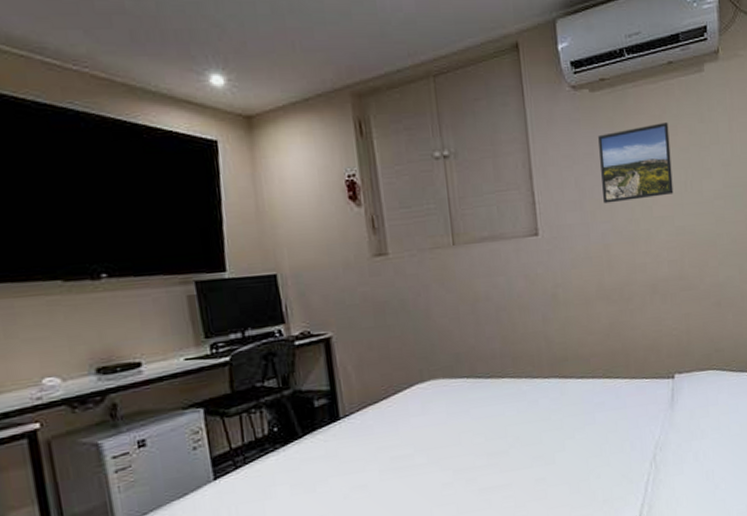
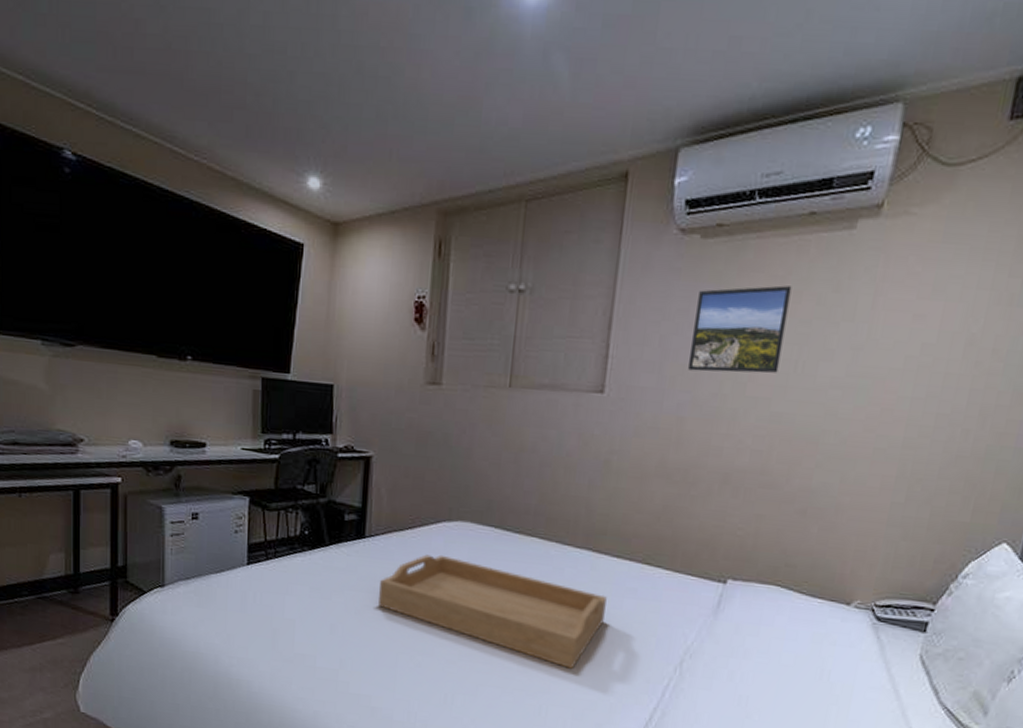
serving tray: none [364,415,583,492] -> present [377,554,607,669]

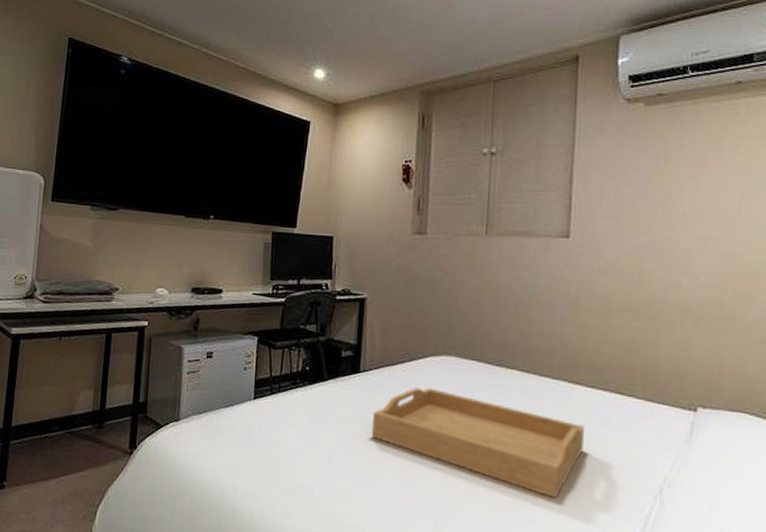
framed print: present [688,285,792,374] -> none [643,142,728,217]

